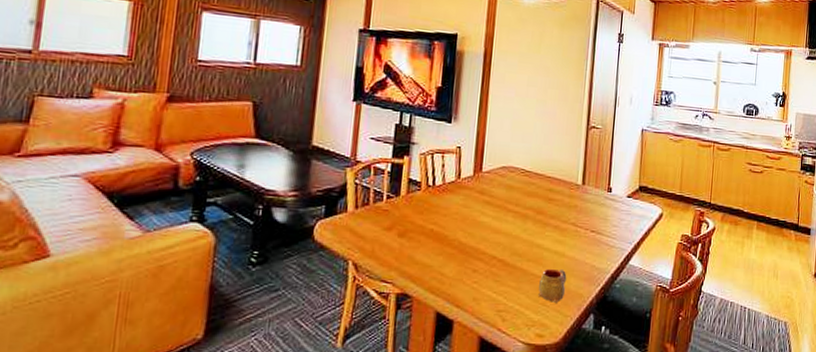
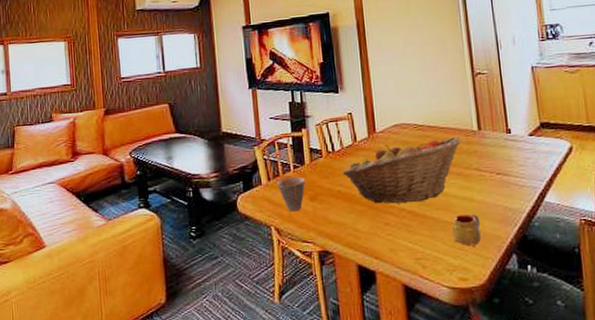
cup: none [365,207,397,247] -> present [277,176,306,212]
fruit basket: none [438,185,564,251] -> present [342,136,461,204]

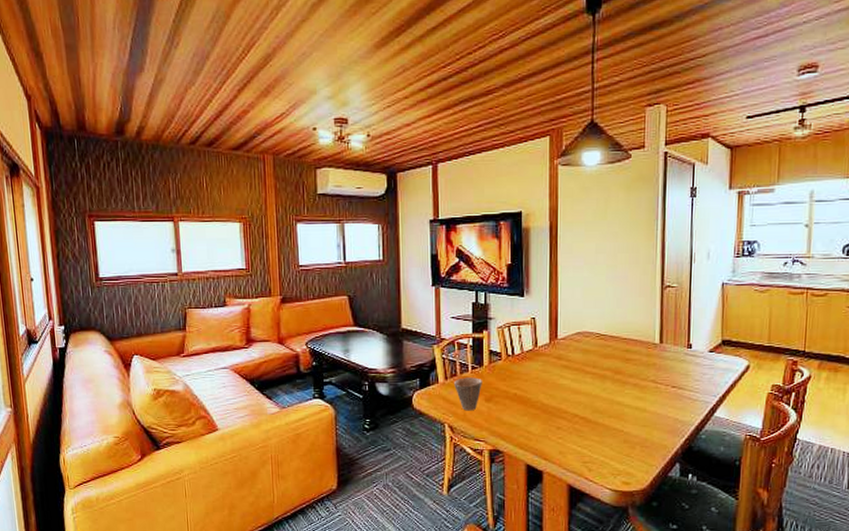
fruit basket: present [342,136,461,204] -> none [520,348,641,410]
mug: present [453,214,482,246] -> none [622,424,650,454]

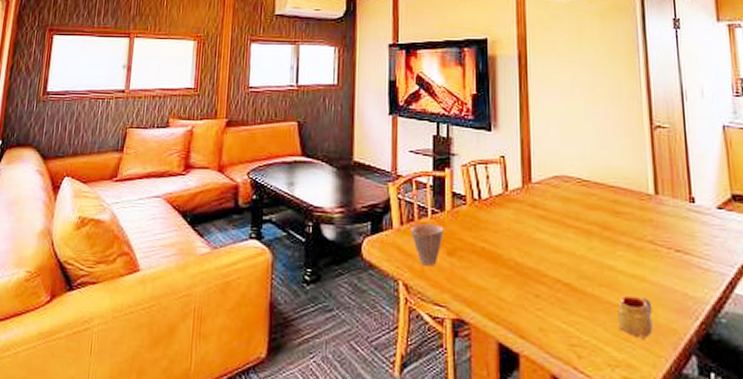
mug: none [622,424,650,454] -> present [618,296,654,339]

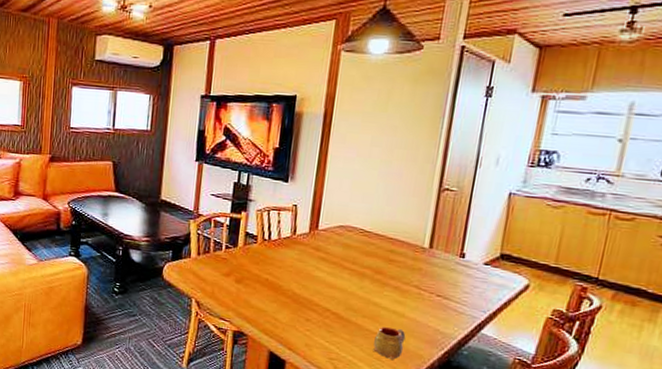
cup: present [411,223,444,266] -> none [206,255,235,290]

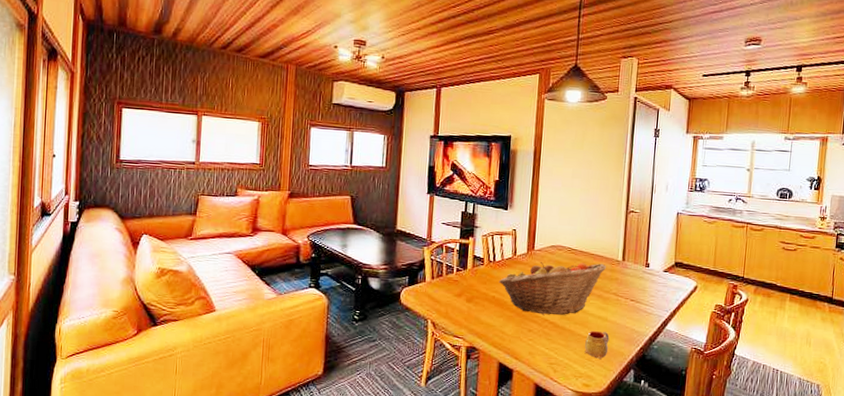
fruit basket: none [273,243,407,306] -> present [498,261,606,315]

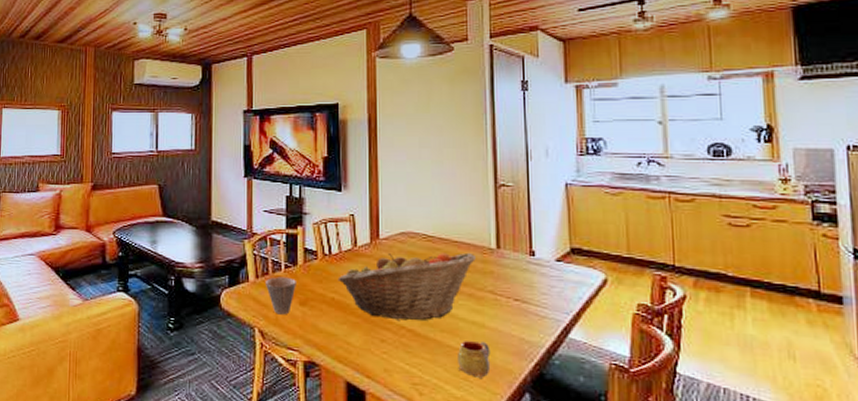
cup: none [440,278,465,310] -> present [266,277,296,315]

